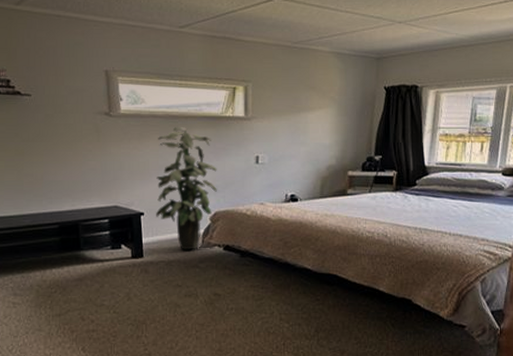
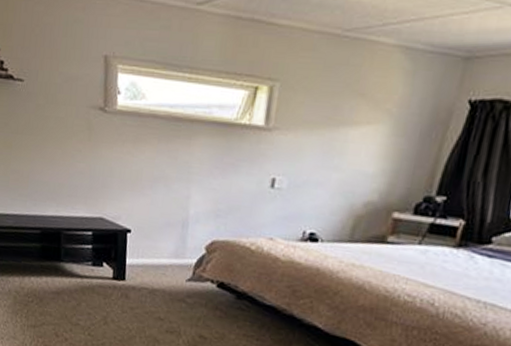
indoor plant: present [156,127,217,250] -> none [144,132,222,282]

